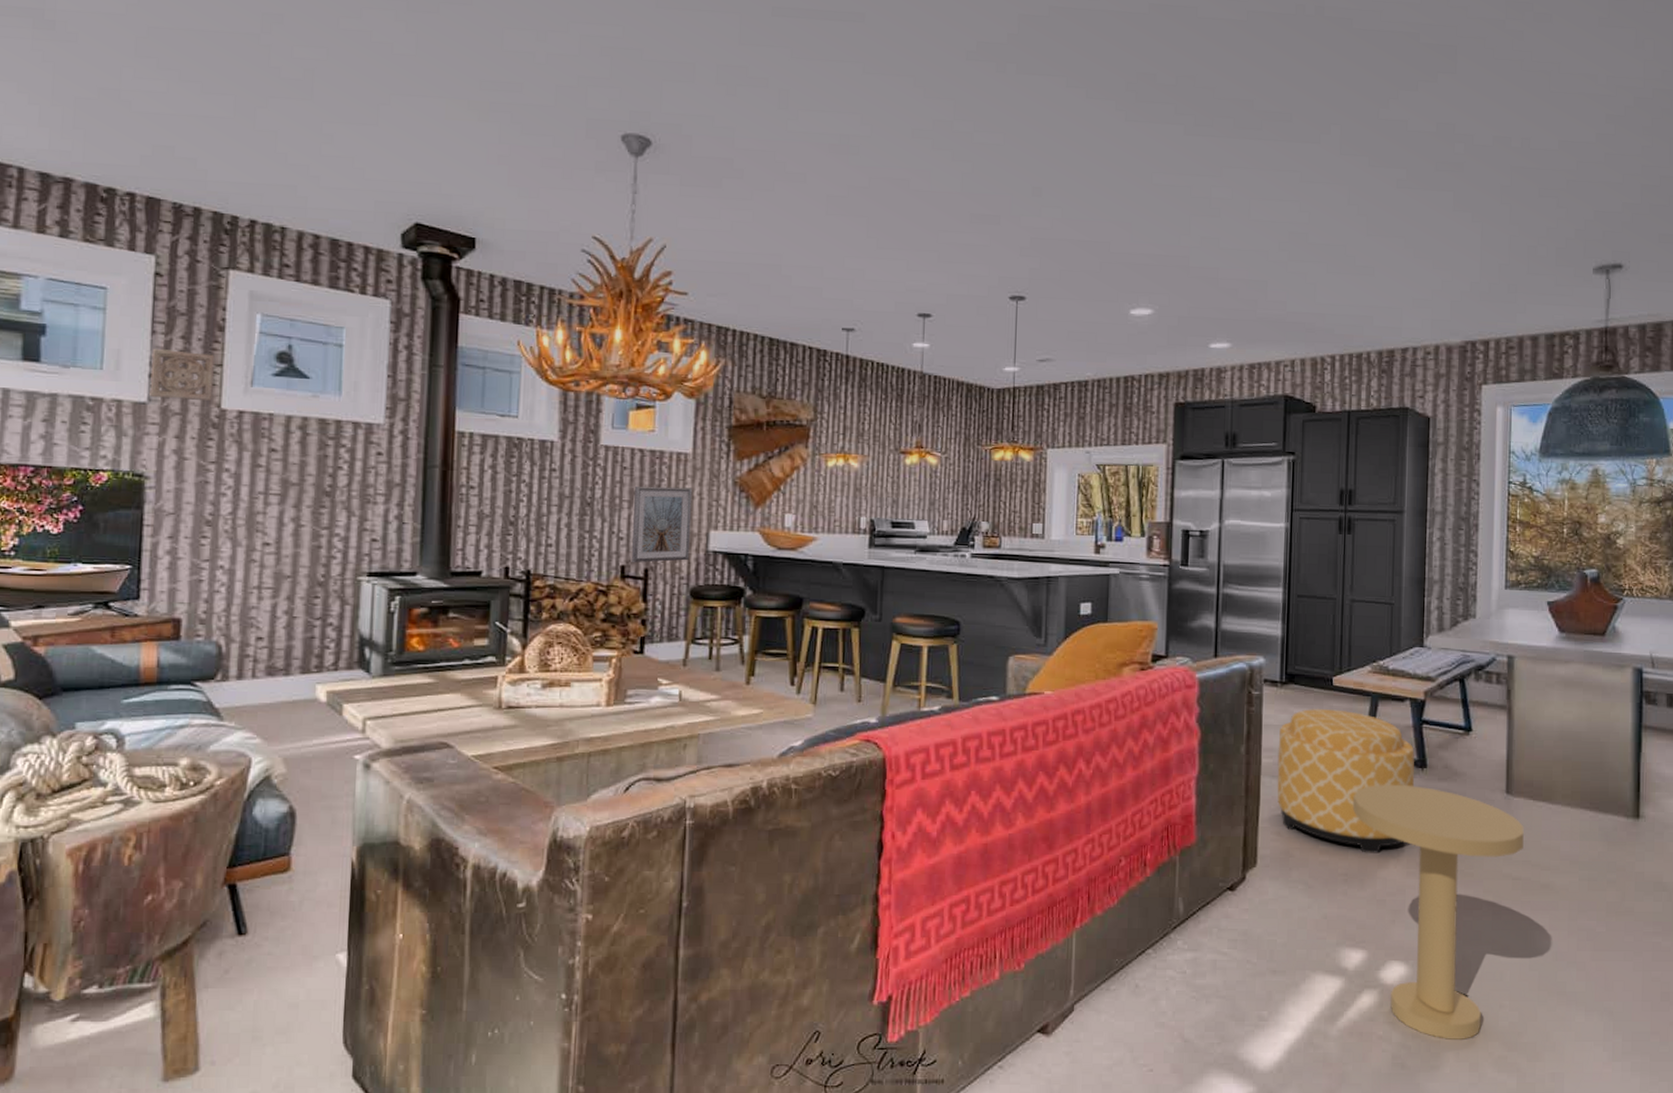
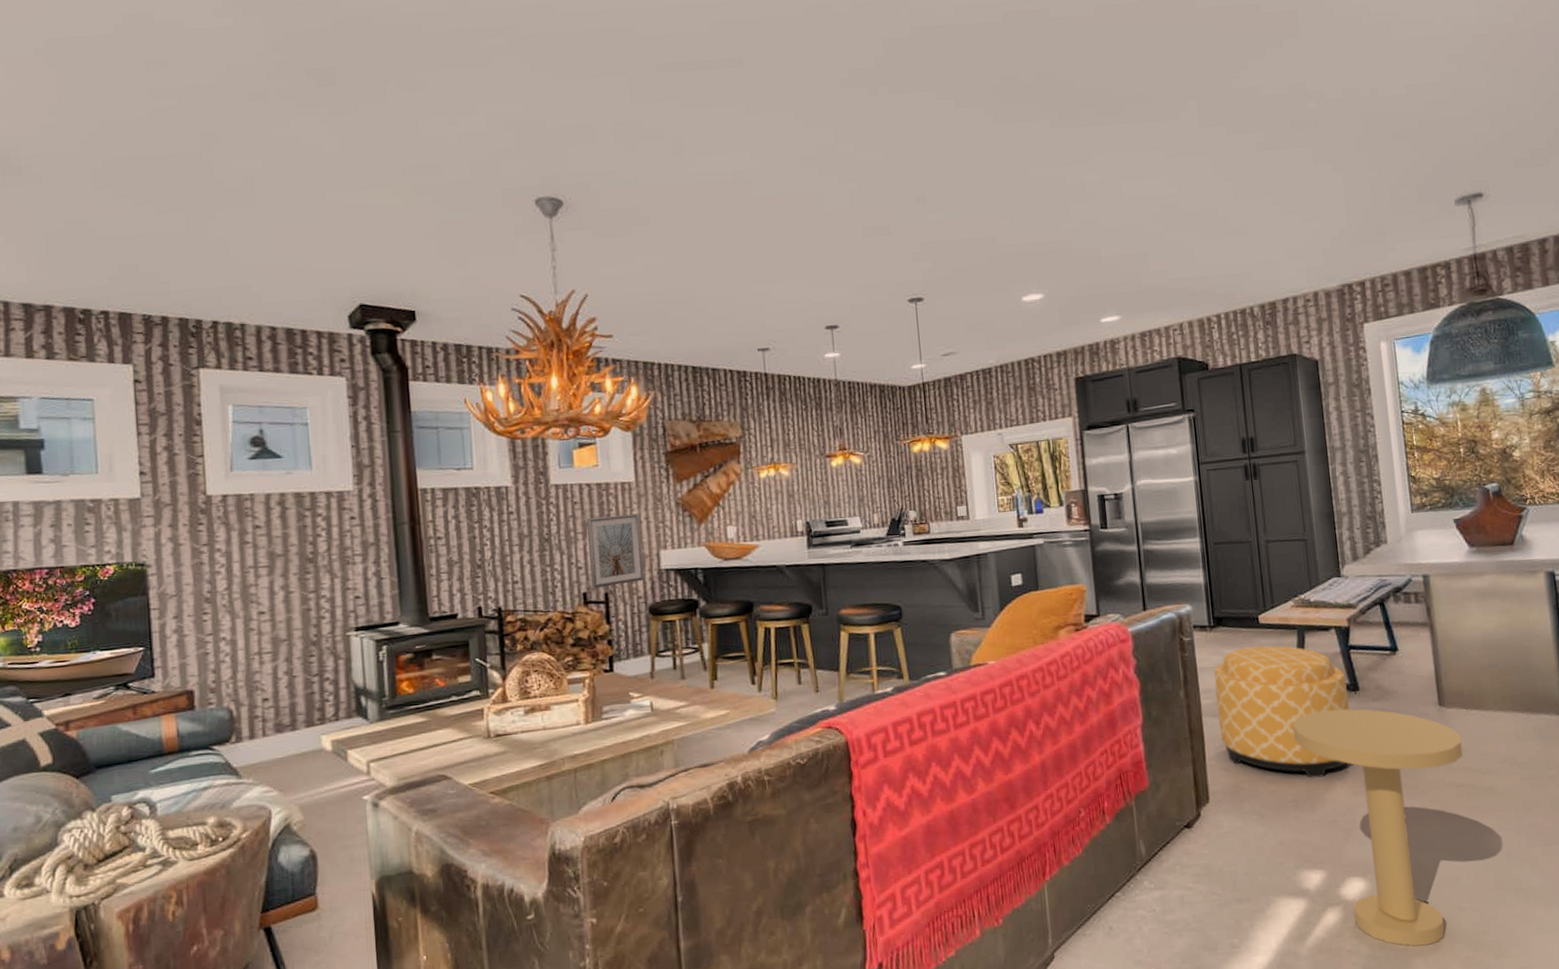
wall ornament: present [149,349,215,402] -> none [139,447,198,493]

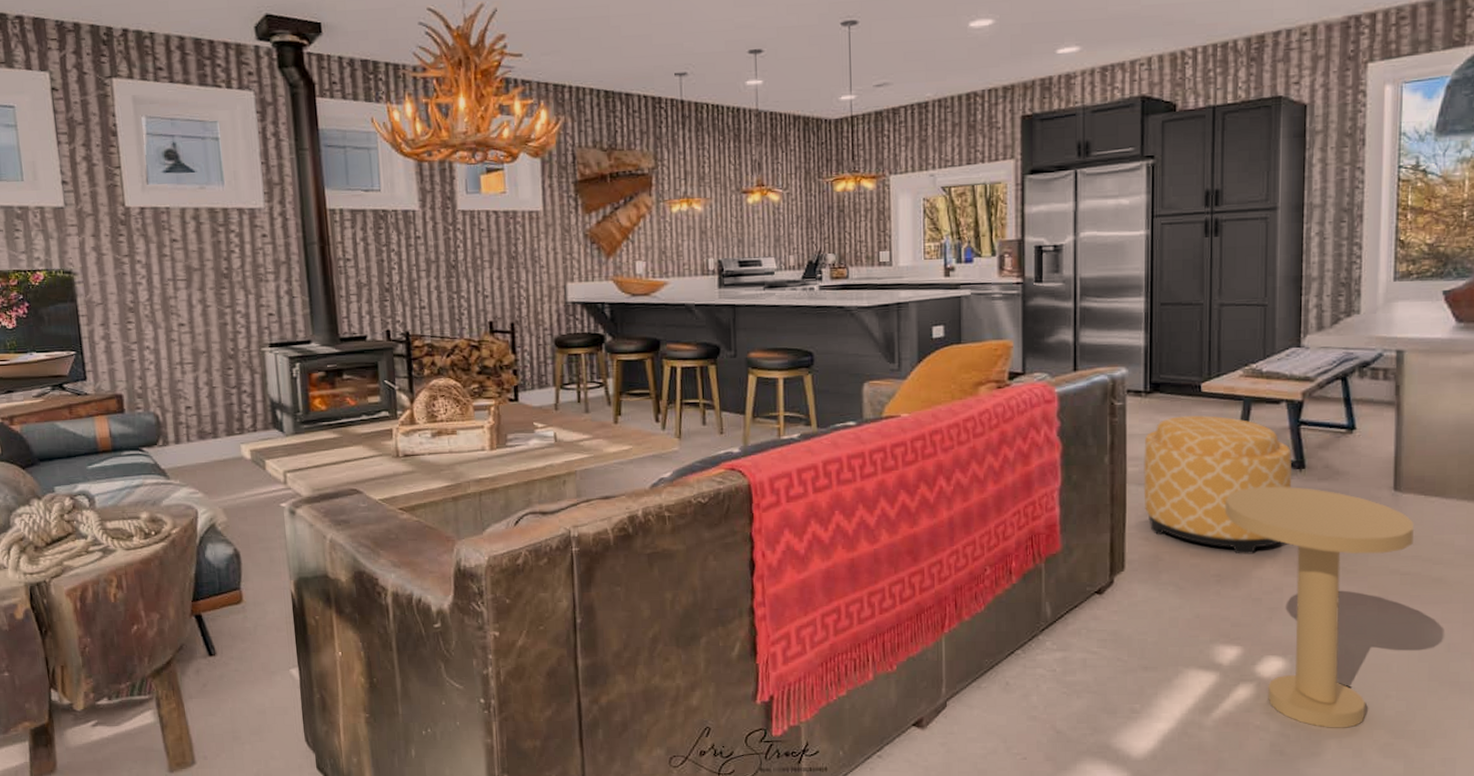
picture frame: present [587,513,645,588] -> none [494,243,551,318]

